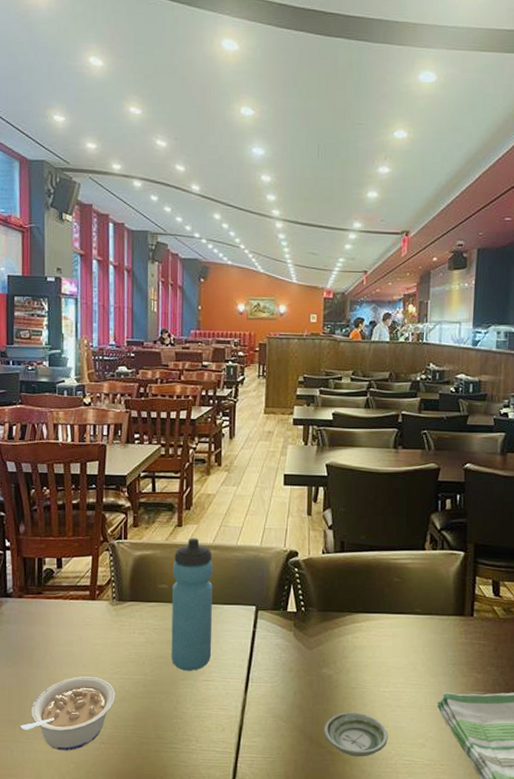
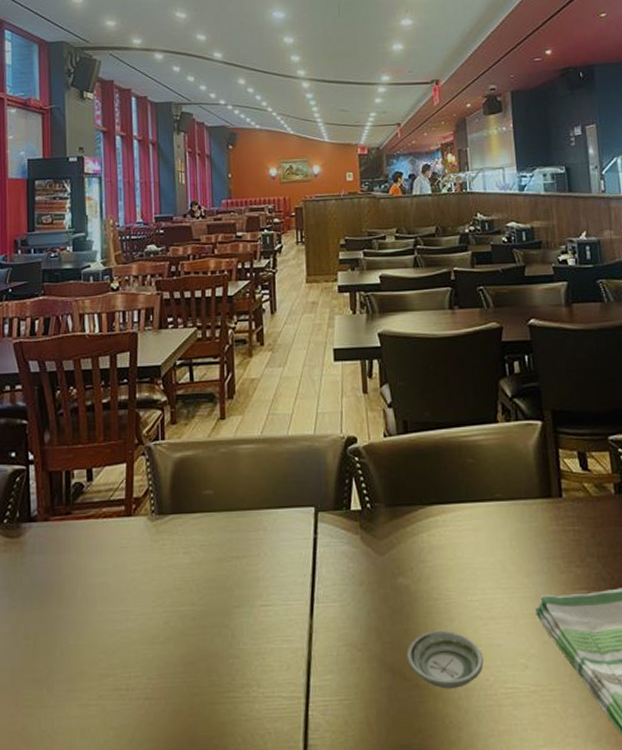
legume: present [21,676,115,751] -> none [49,613,159,714]
water bottle: present [171,538,213,671] -> none [218,431,269,595]

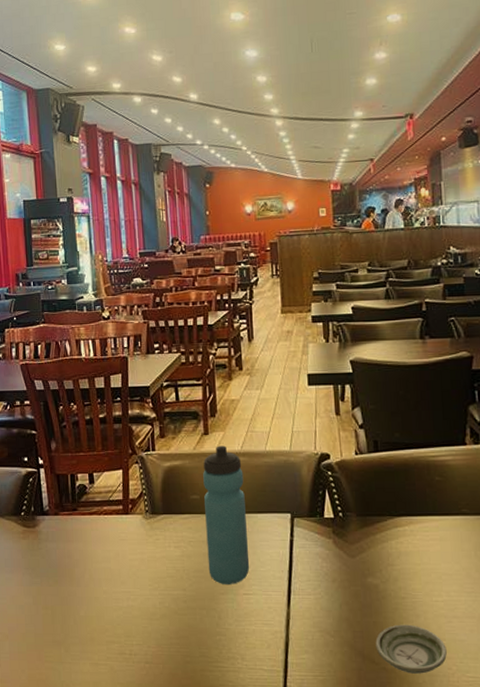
water bottle: none [218,431,269,595] -> present [203,445,250,584]

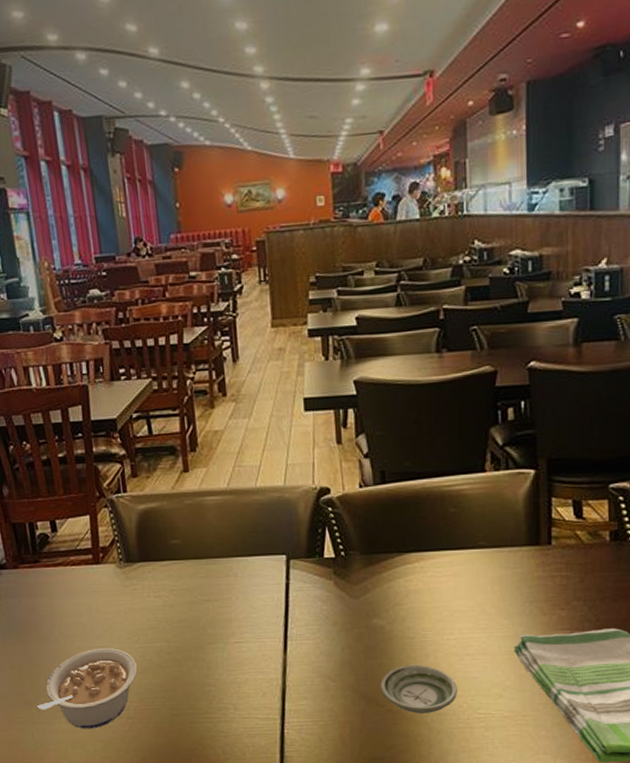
legume: none [66,594,156,672] -> present [37,648,137,729]
water bottle: present [203,445,250,584] -> none [184,483,241,634]

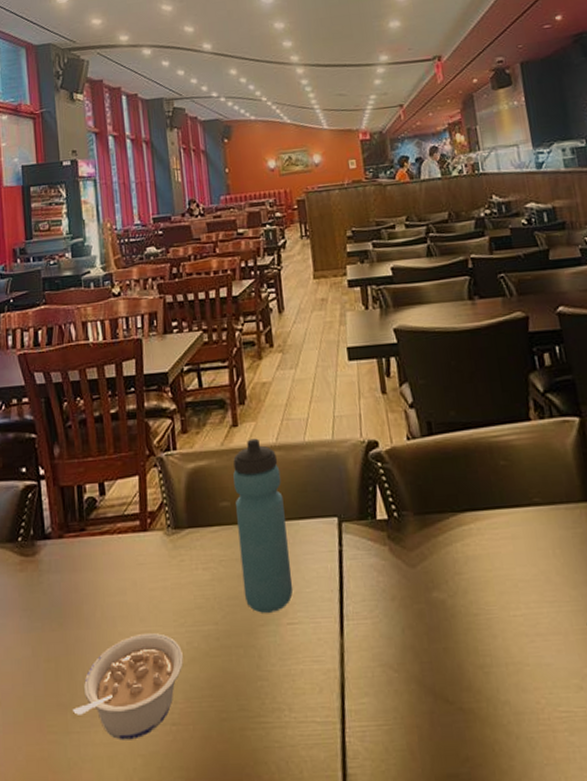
water bottle: none [184,483,241,634] -> present [233,438,294,613]
saucer: present [380,664,457,714] -> none [447,648,533,713]

